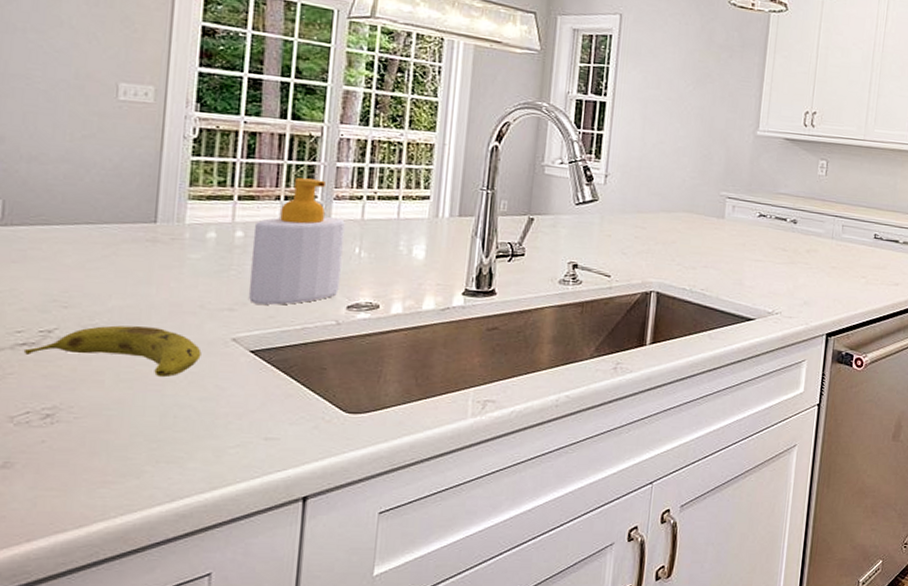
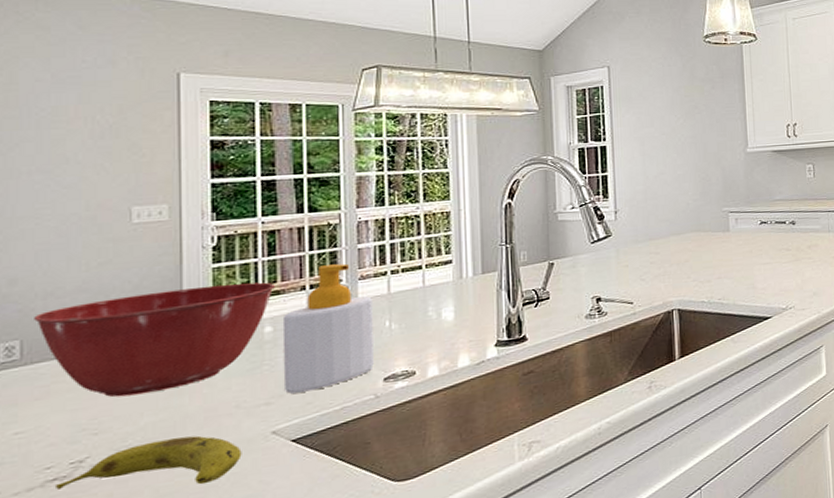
mixing bowl: none [17,173,250,277] -> present [34,282,275,397]

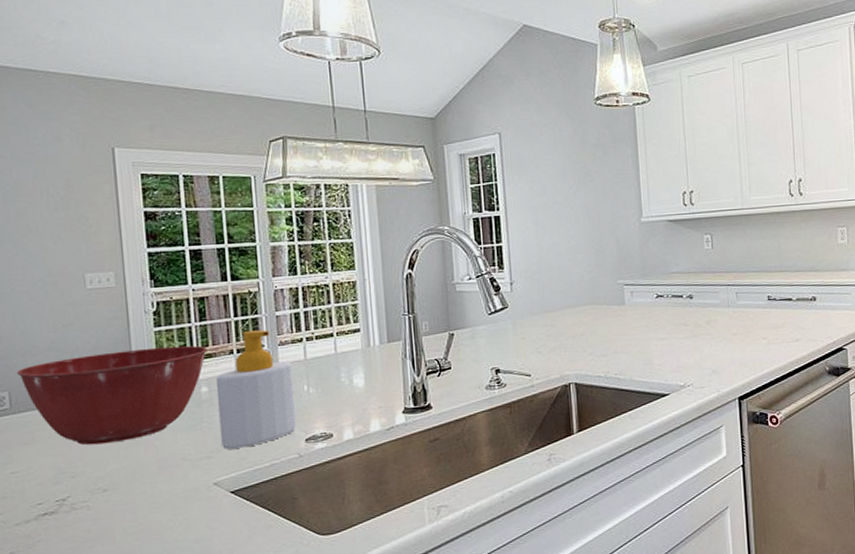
fruit: present [54,435,242,490] -> none [45,483,191,527]

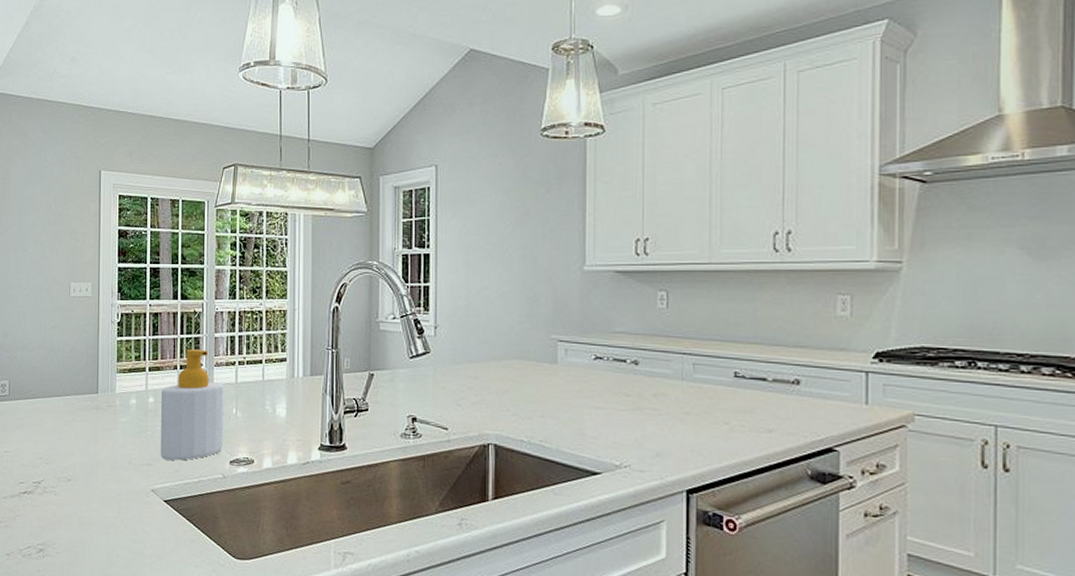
mixing bowl: present [17,346,207,445] -> none [16,355,156,438]

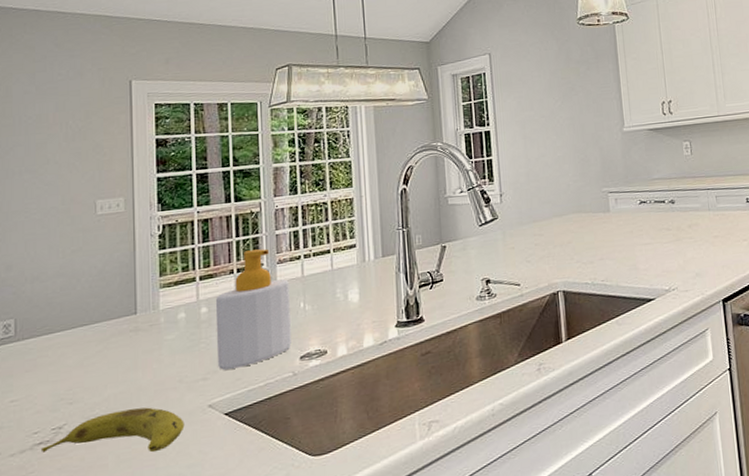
fruit: none [25,478,132,522] -> present [40,407,185,453]

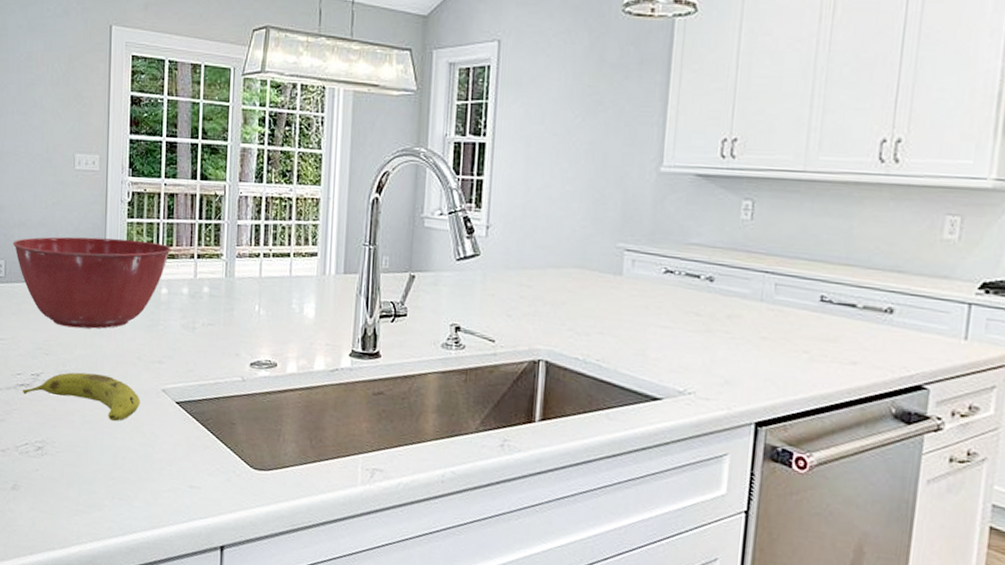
mixing bowl: none [25,266,209,371] -> present [13,236,171,329]
soap bottle: present [215,248,291,370] -> none [173,236,246,360]

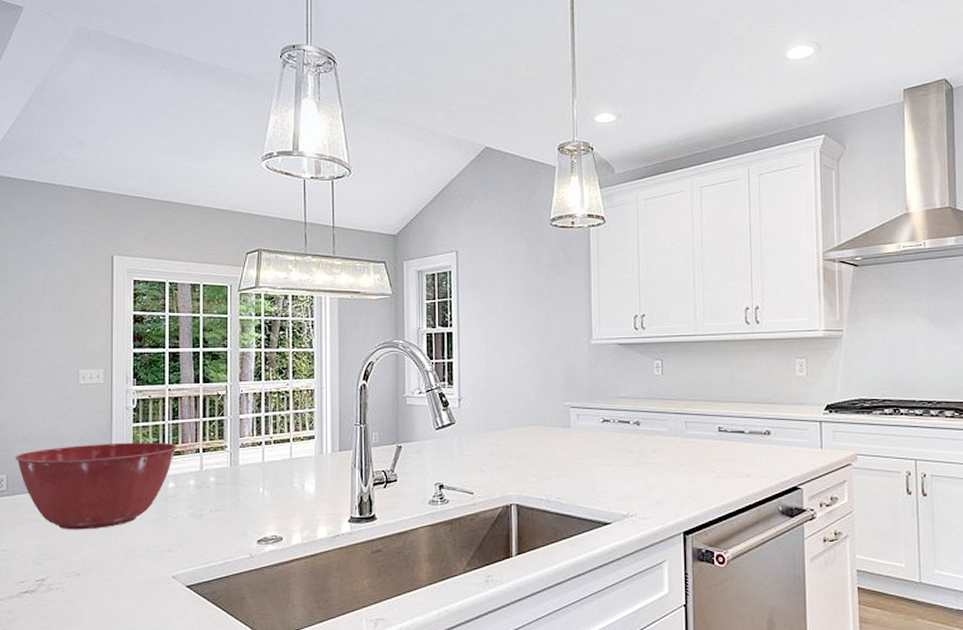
fruit: present [22,372,140,422] -> none [26,571,151,614]

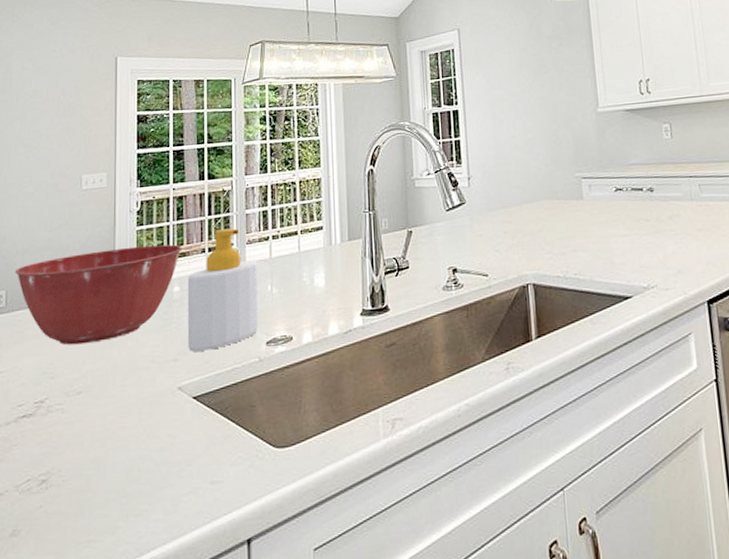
soap bottle: none [182,431,250,544] -> present [187,228,258,352]

